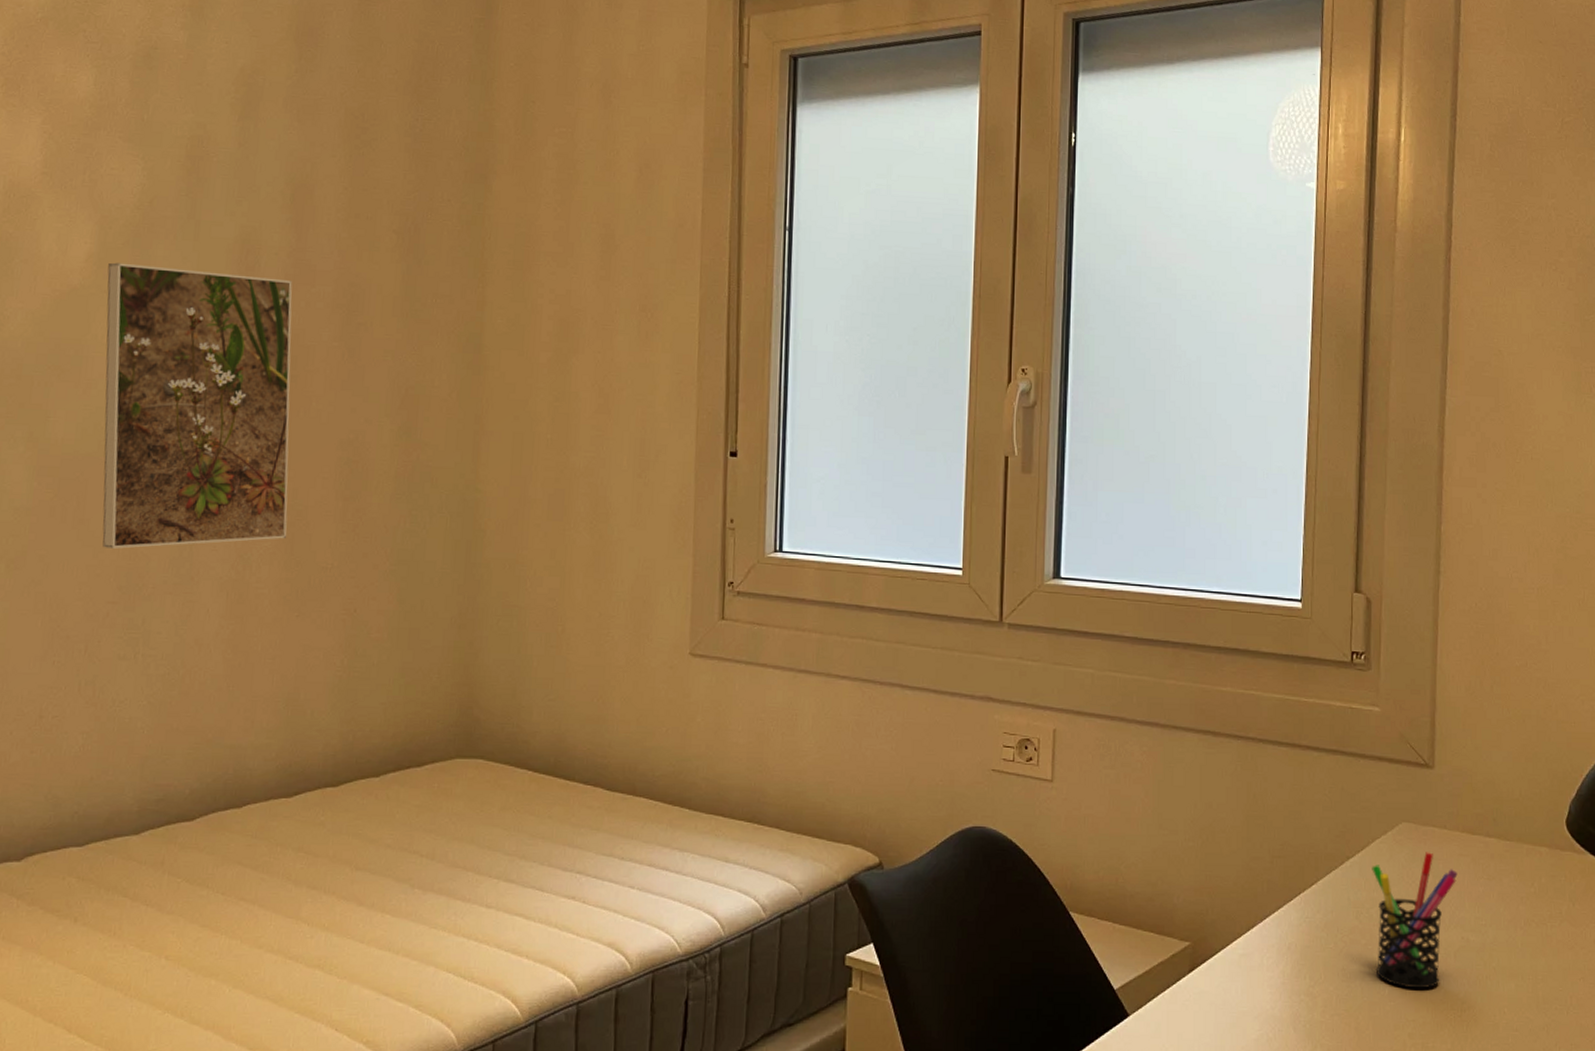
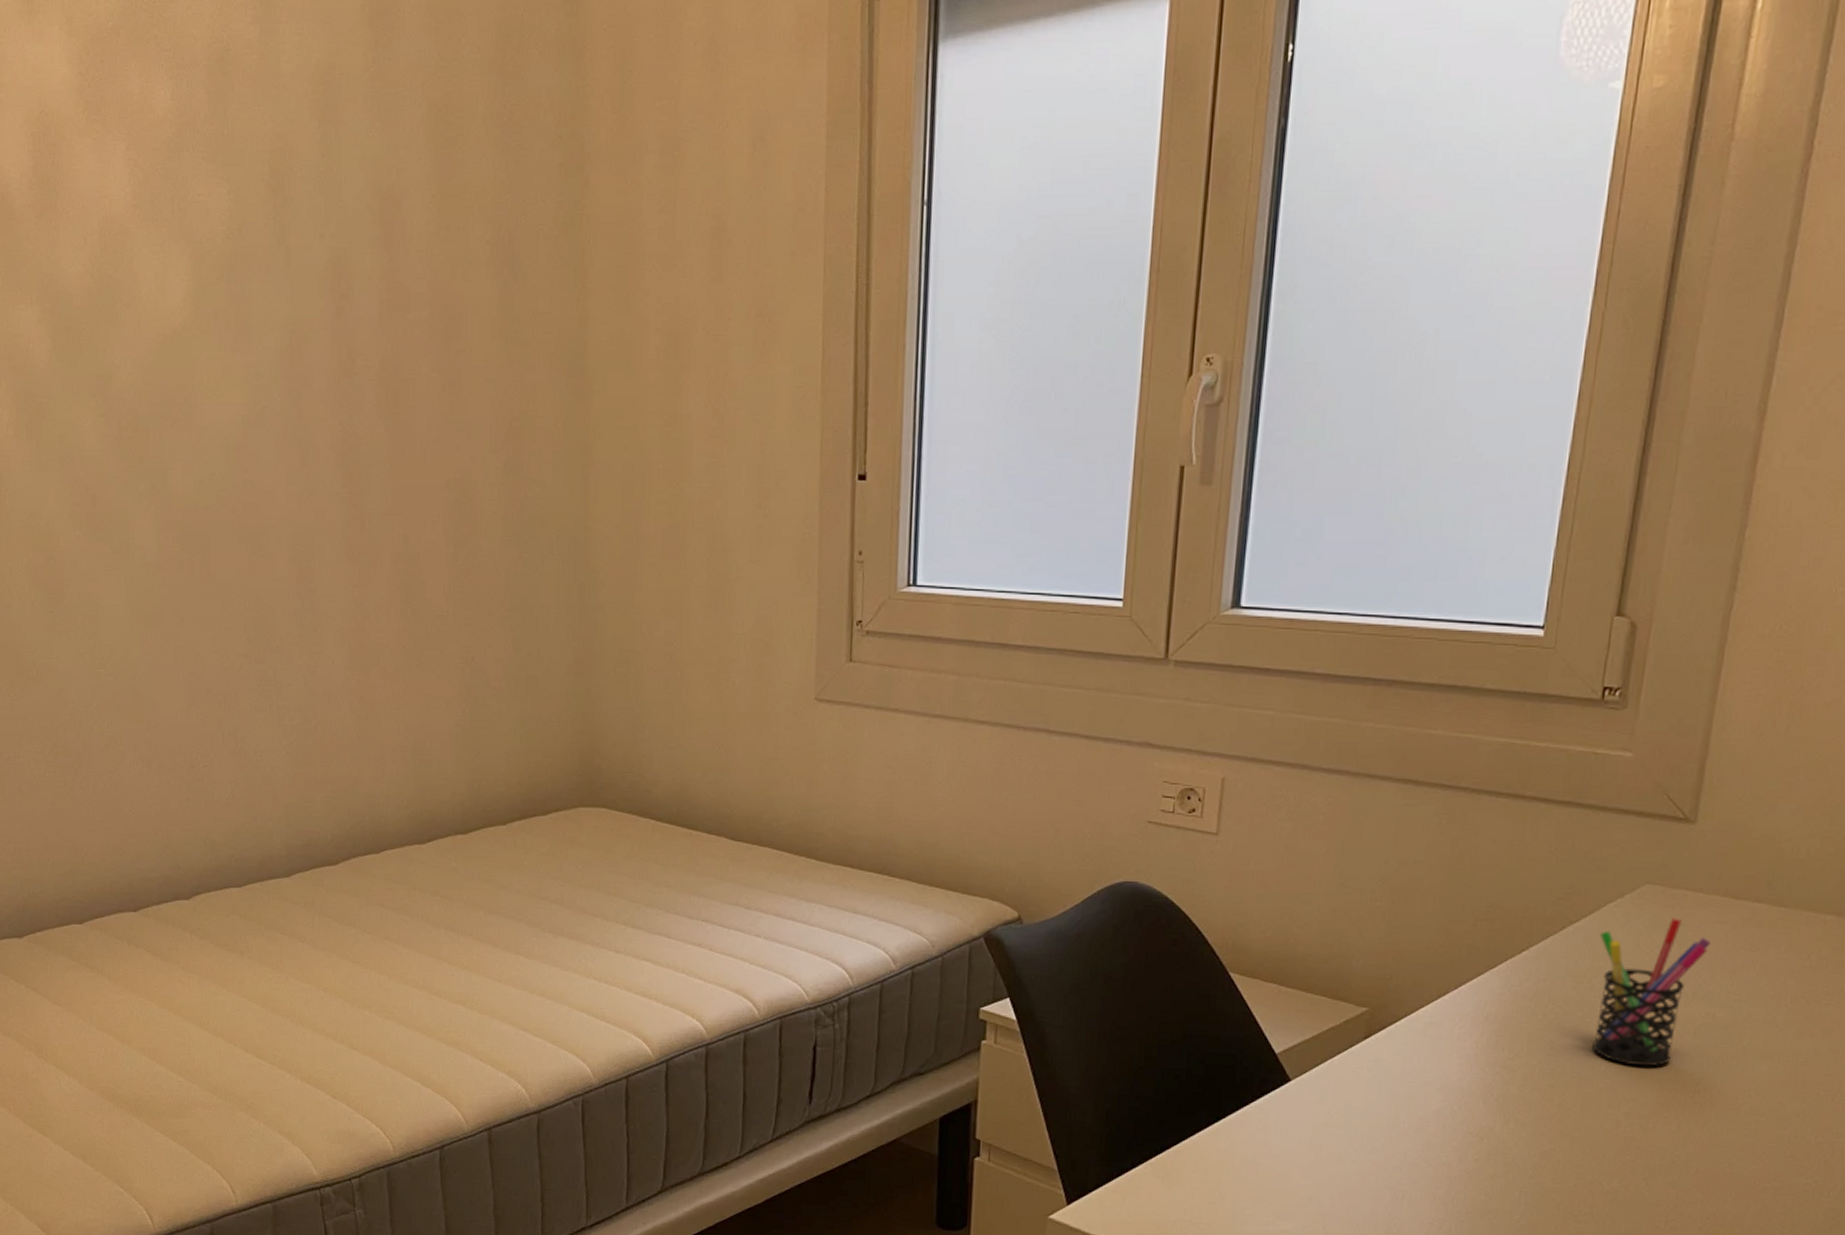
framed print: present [102,262,293,549] -> none [206,299,402,601]

